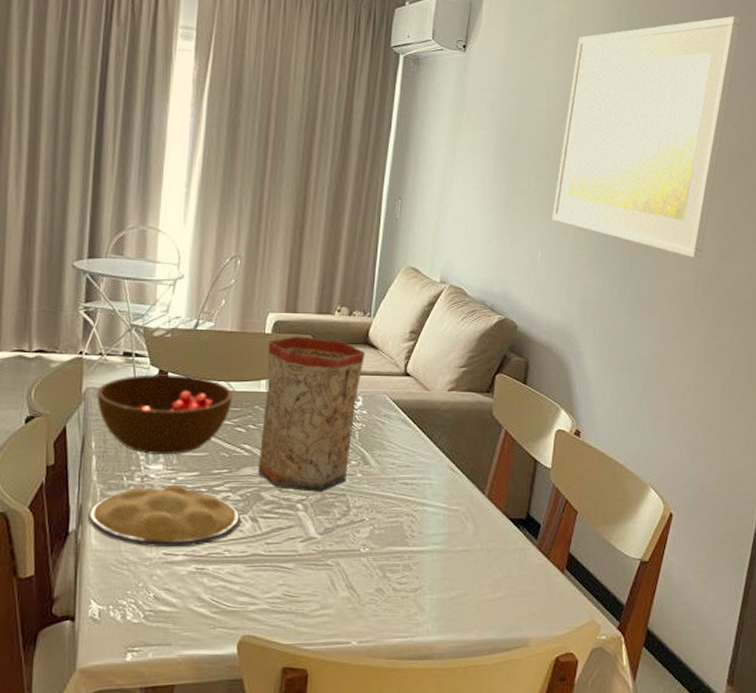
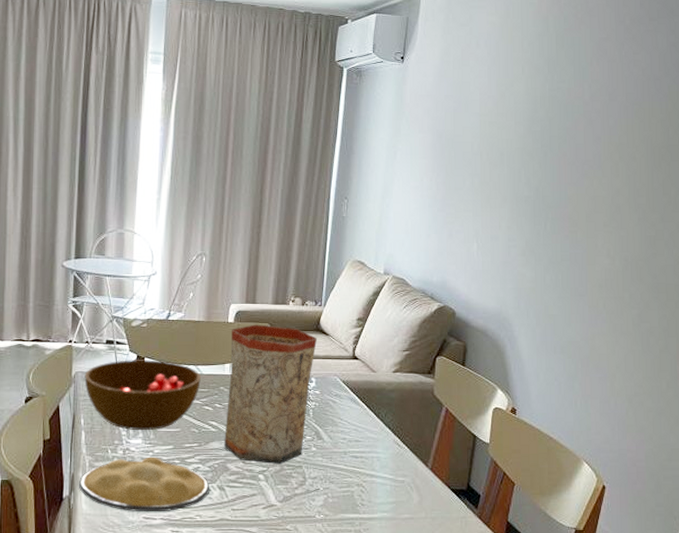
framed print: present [552,16,742,259] -> none [486,17,665,247]

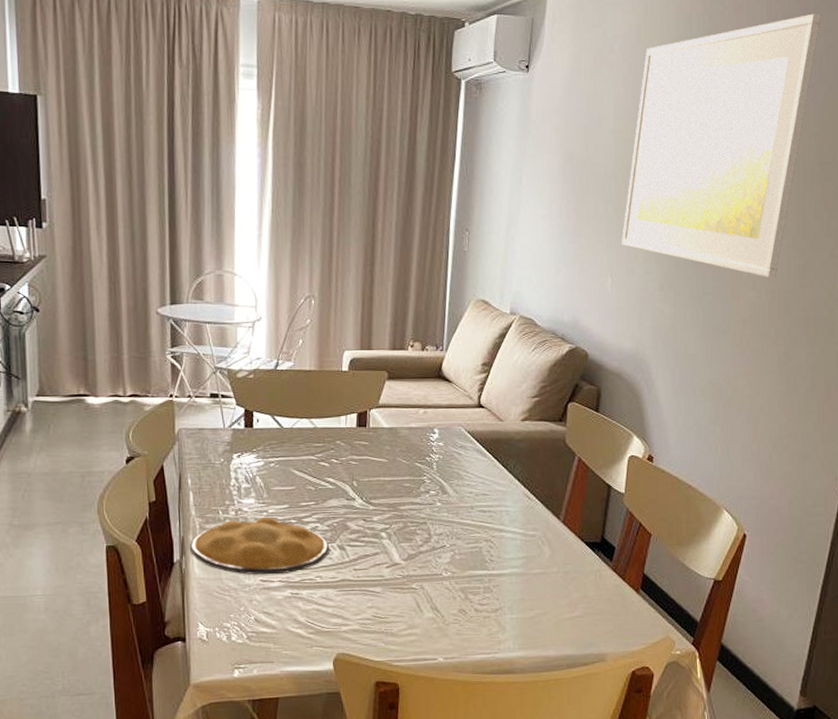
bowl: present [84,360,201,431] -> none [189,413,315,490]
vase: present [224,324,317,465] -> none [343,372,439,522]
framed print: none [486,17,665,247] -> present [622,13,822,278]

